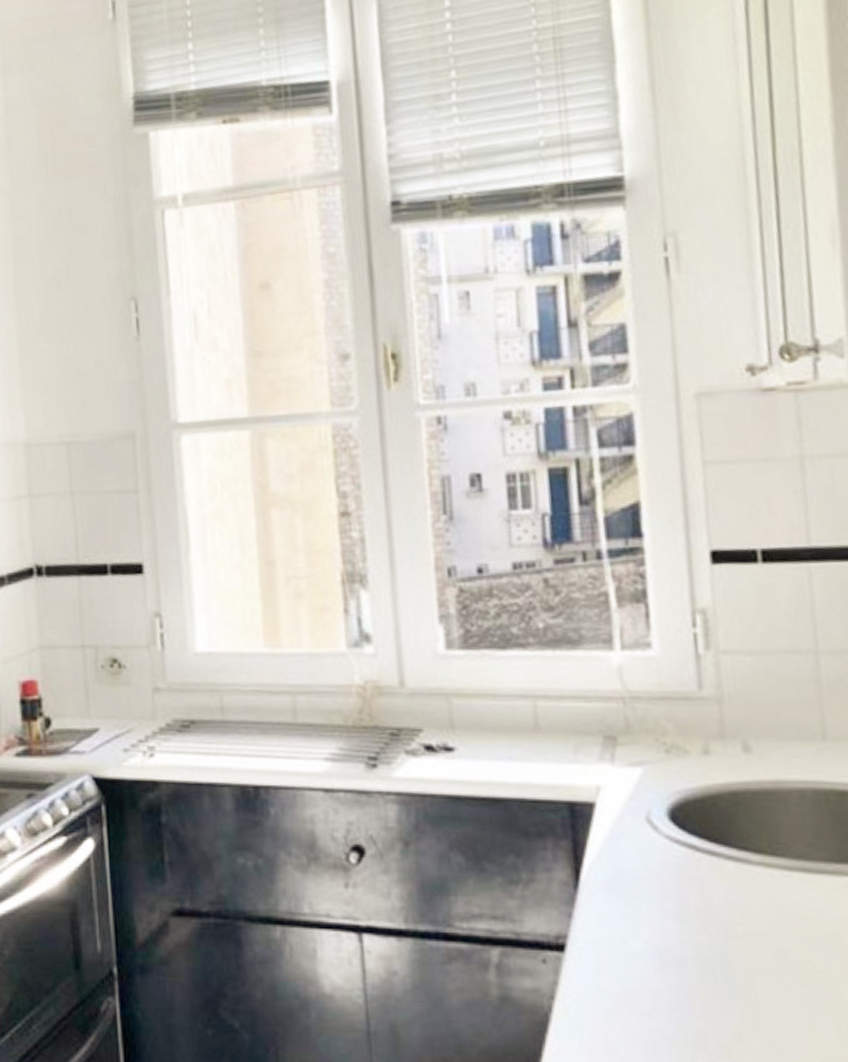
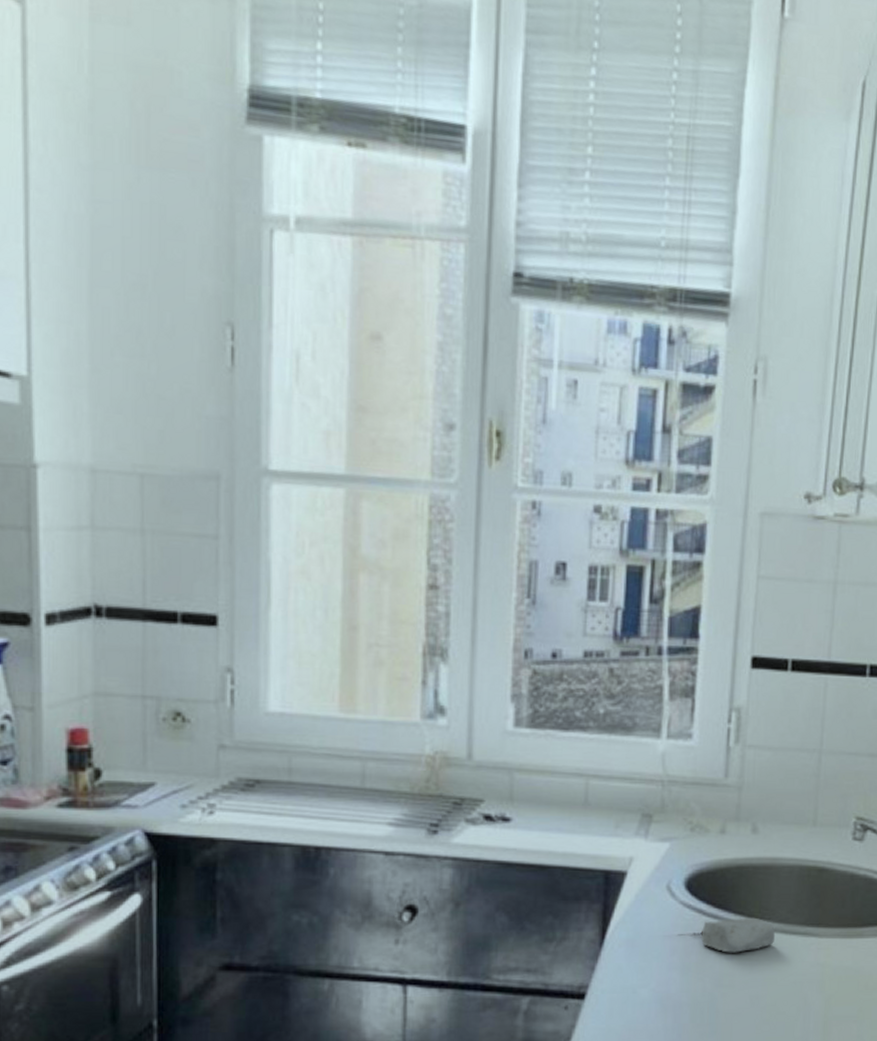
soap bar: none [696,853,796,897] -> present [700,917,776,953]

